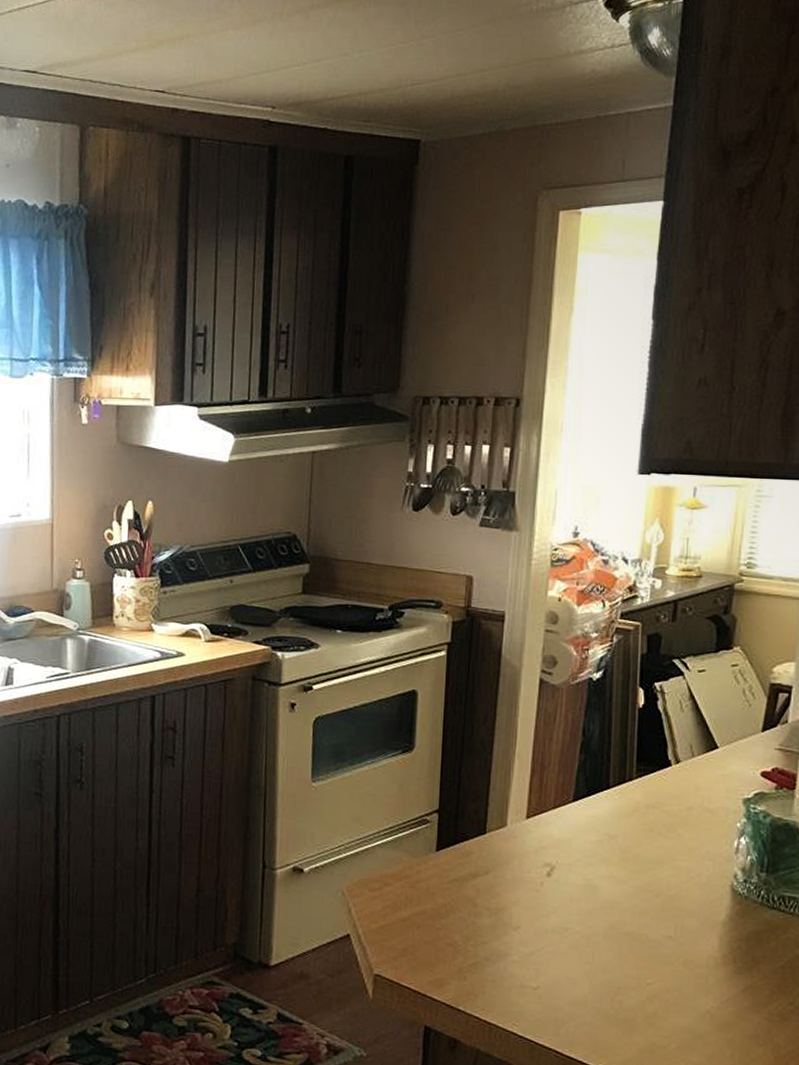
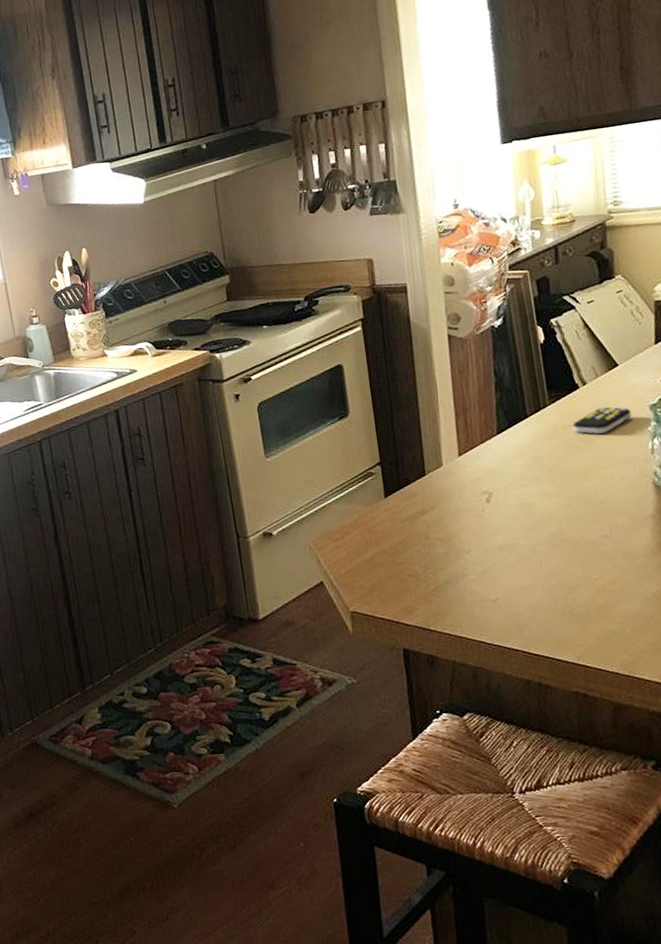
remote control: none [656,791,722,821] -> present [572,406,632,434]

